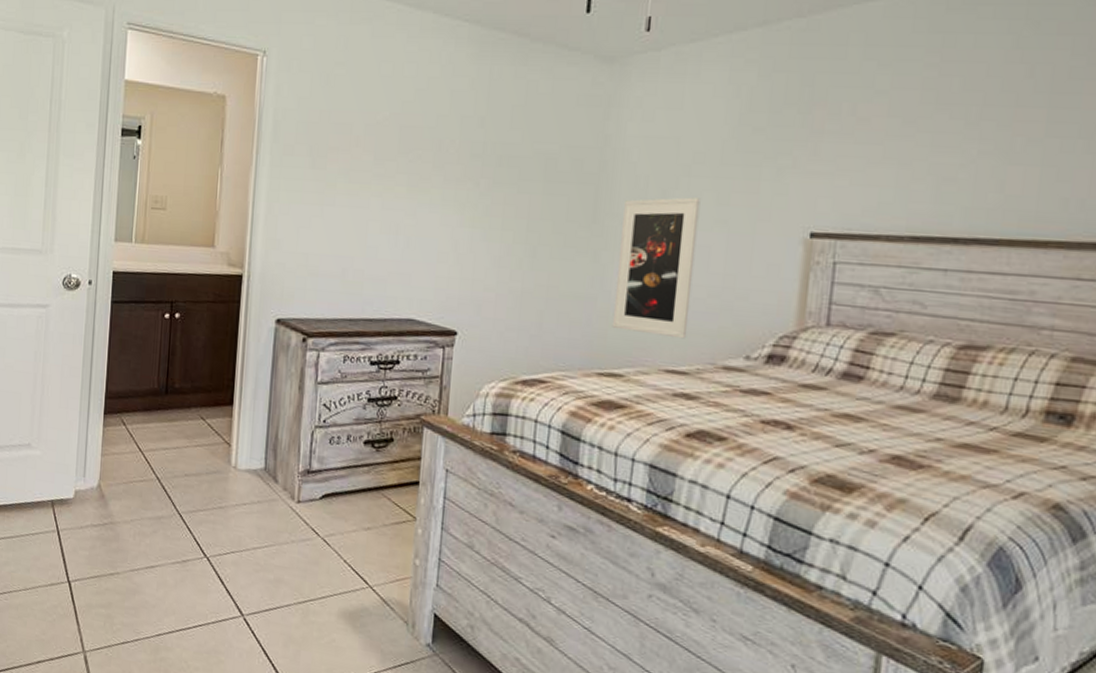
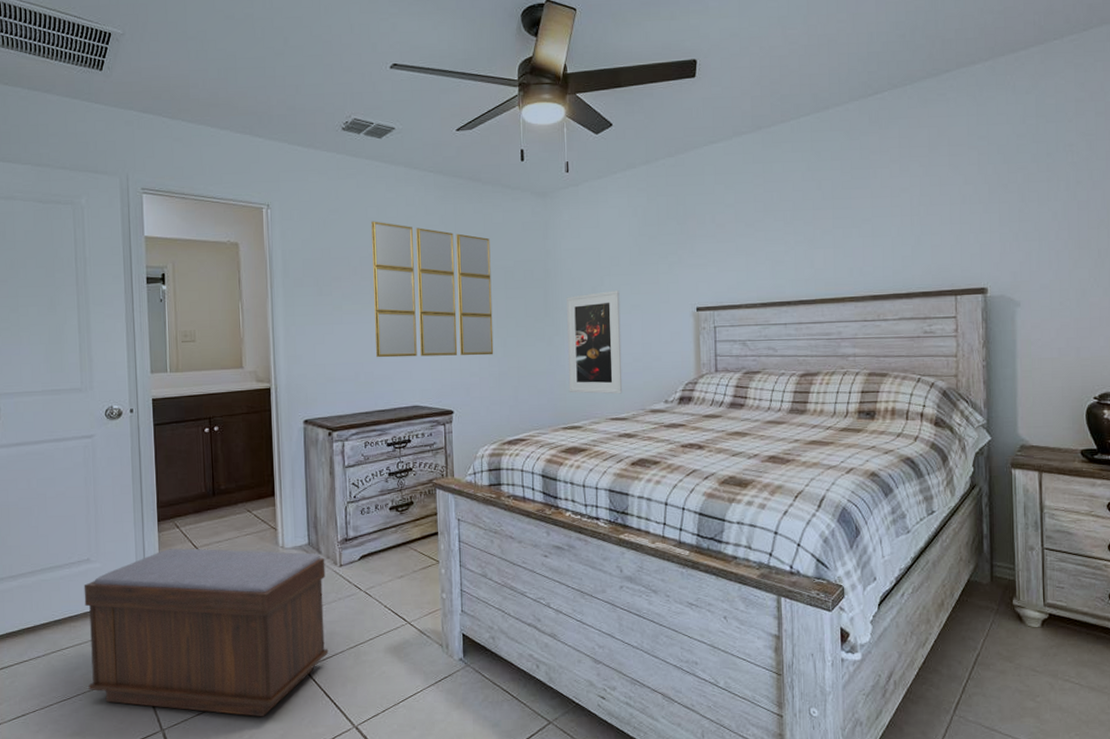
bench: none [15,447,281,662] -> present [84,548,329,717]
home mirror: none [369,80,532,266] -> present [371,221,494,358]

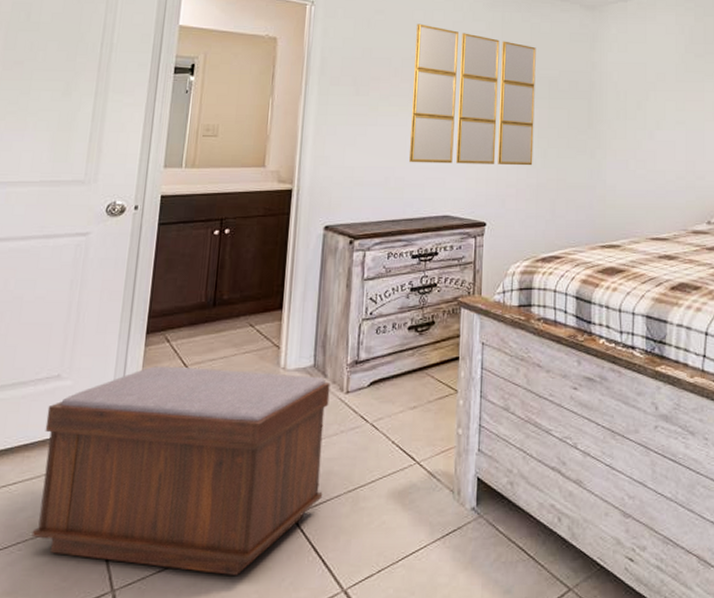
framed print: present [567,290,623,394] -> none [608,106,665,213]

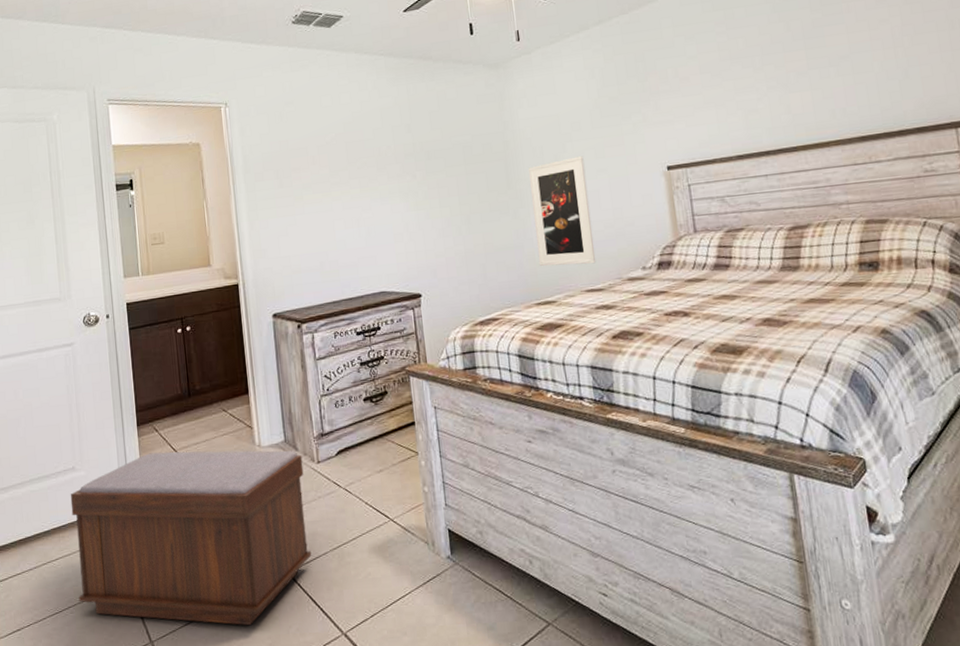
home mirror: present [408,24,536,166] -> none [326,109,458,246]
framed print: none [608,106,665,213] -> present [529,156,597,267]

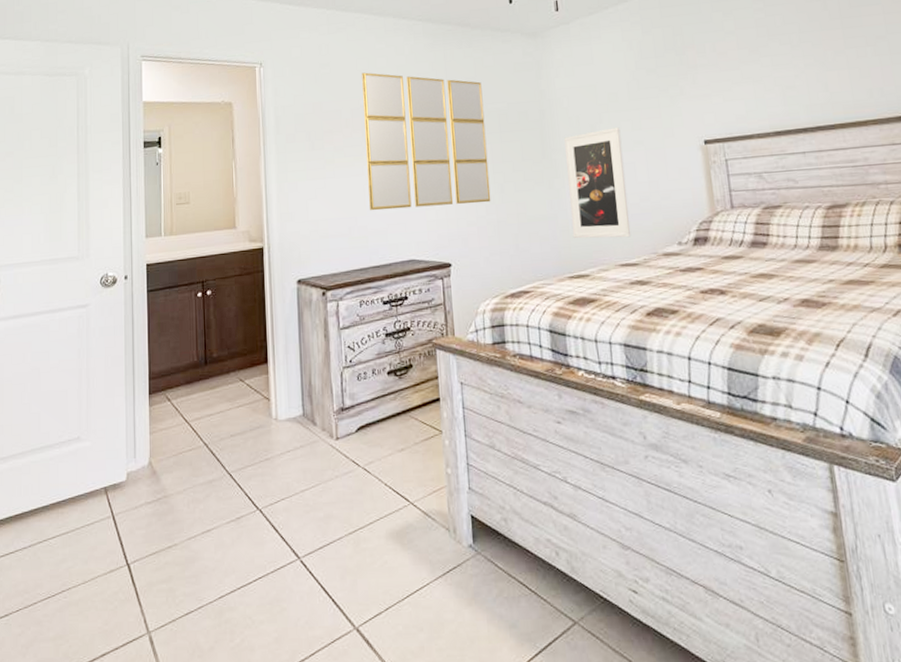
bench: present [70,450,312,626] -> none [73,423,326,617]
home mirror: none [326,109,458,246] -> present [362,72,491,211]

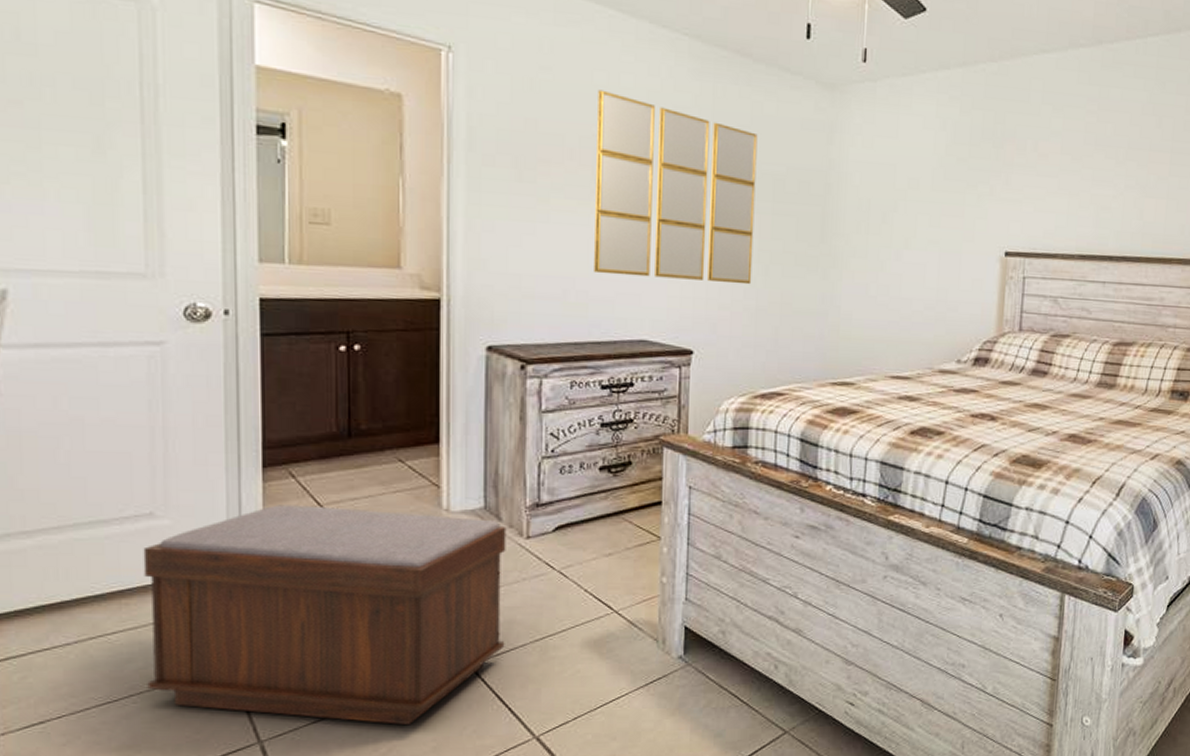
bench: none [73,423,326,617] -> present [143,505,507,726]
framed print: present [564,127,632,239] -> none [842,219,916,348]

